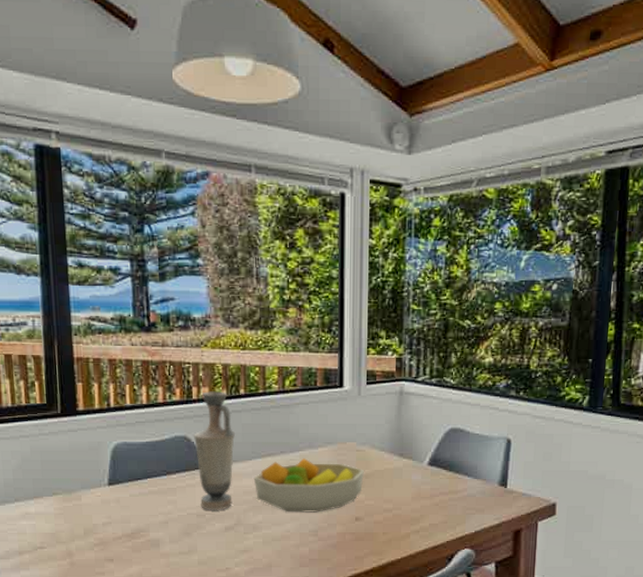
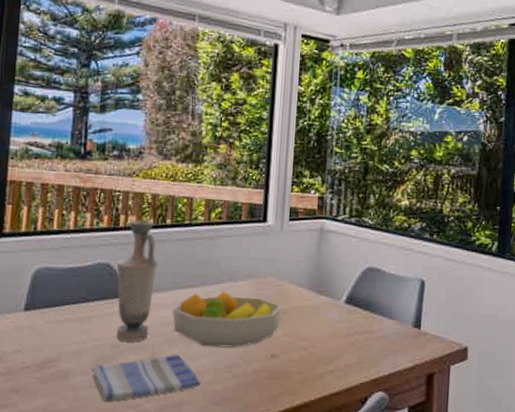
dish towel: none [179,521,288,567] -> present [91,355,201,402]

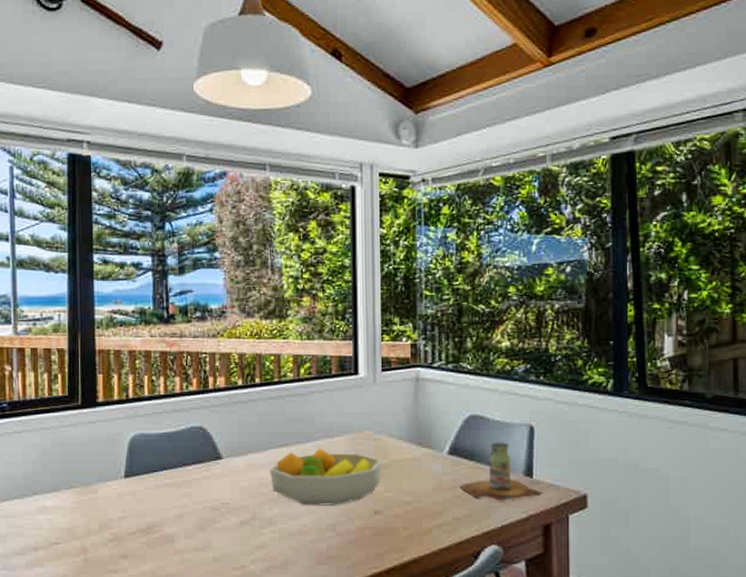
dish towel: present [91,355,201,402] -> none [194,515,305,564]
vase: present [116,220,158,342] -> none [210,381,250,504]
bottle: none [353,294,428,350] -> present [460,442,542,500]

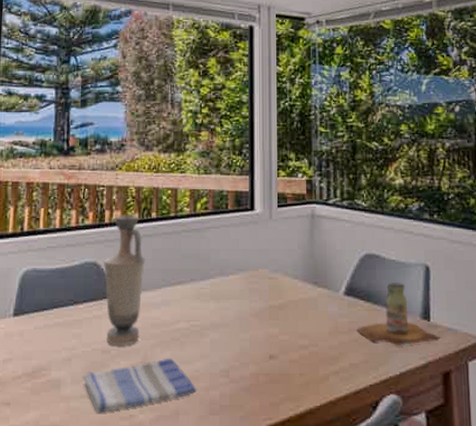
dish towel: none [194,515,305,564] -> present [82,359,197,413]
vase: none [210,381,250,504] -> present [104,215,145,346]
fruit bowl: present [269,448,383,506] -> none [162,287,279,349]

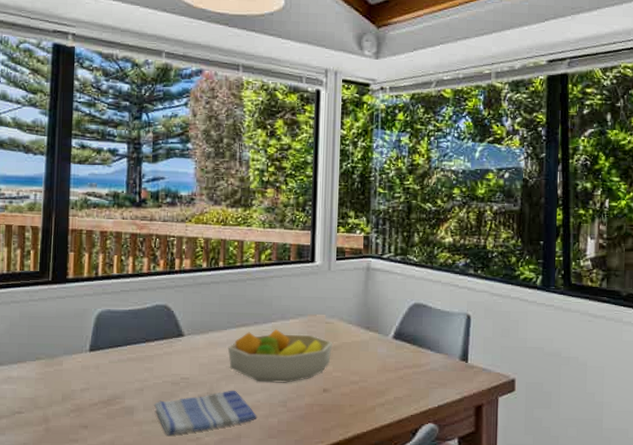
vase: present [104,215,145,346] -> none [174,263,212,379]
fruit bowl: none [162,287,279,349] -> present [227,329,333,383]
bottle: present [357,283,440,345] -> none [402,329,476,382]

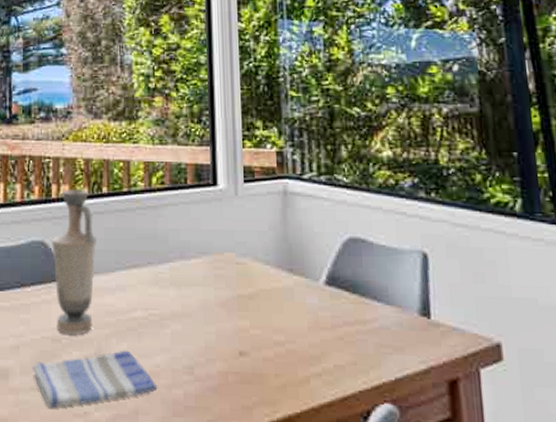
vase: none [174,263,212,379] -> present [52,189,96,335]
fruit bowl: present [227,329,333,383] -> none [117,271,248,343]

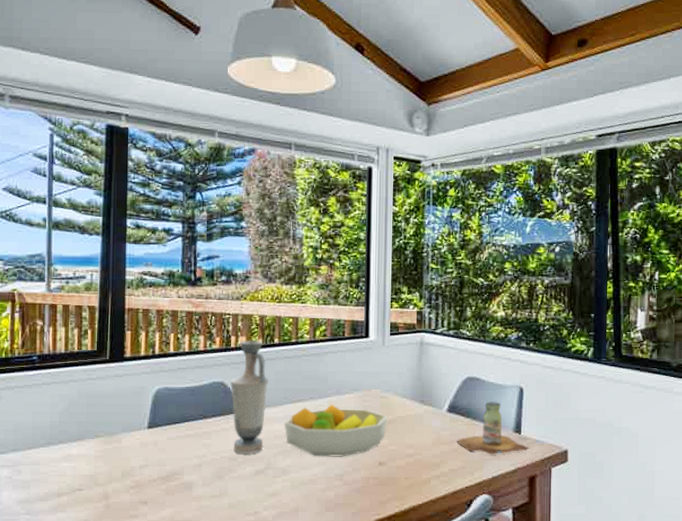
dish towel: present [31,351,158,408] -> none [212,465,315,510]
fruit bowl: none [117,271,248,343] -> present [284,404,388,457]
bottle: none [341,272,444,346] -> present [457,402,529,454]

